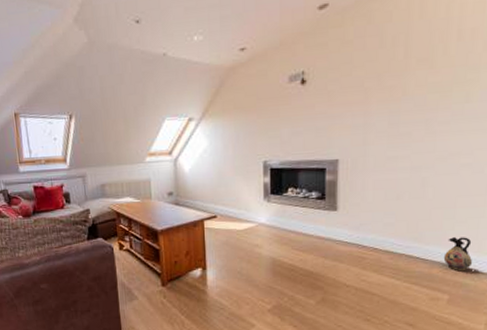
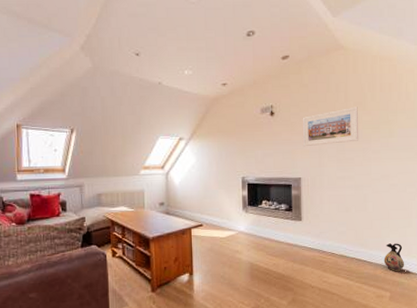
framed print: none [342,64,422,122] -> present [302,106,359,147]

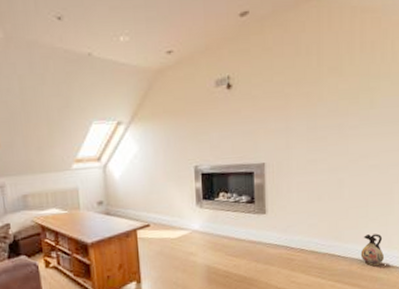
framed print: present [302,106,359,147] -> none [265,72,334,126]

